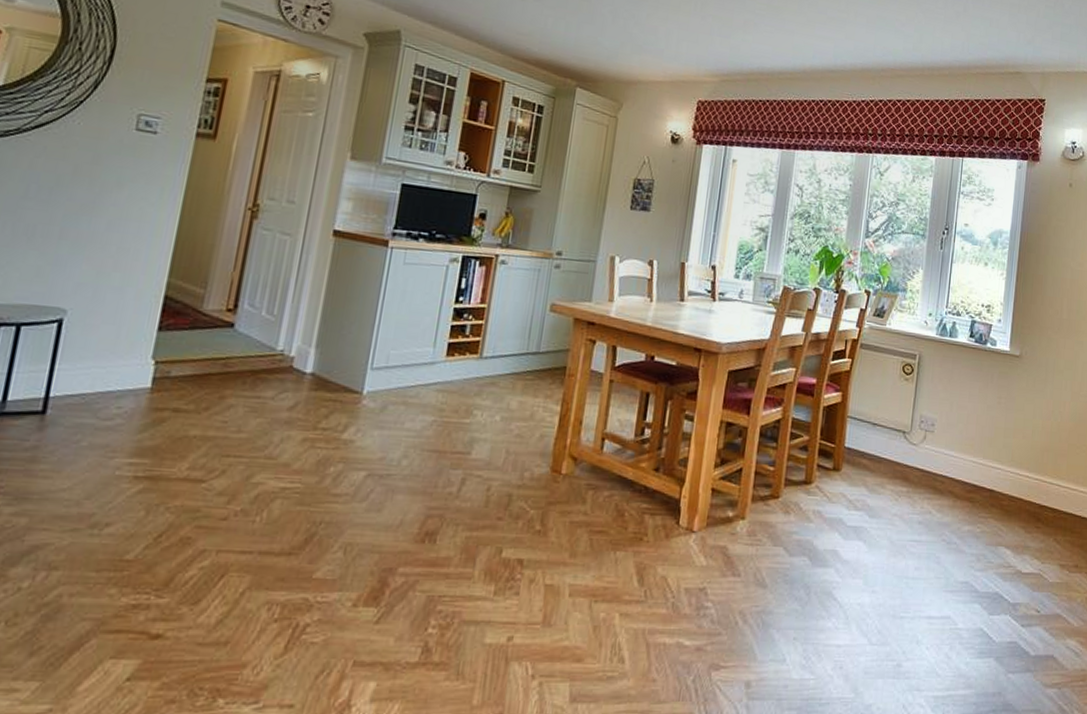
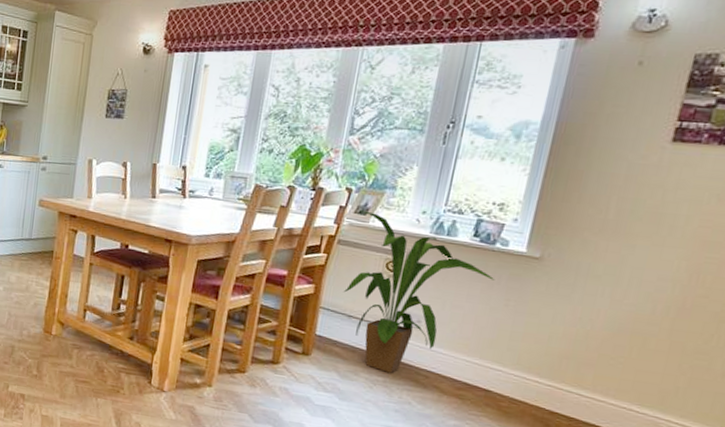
house plant: none [868,313,989,482] -> present [344,210,495,373]

